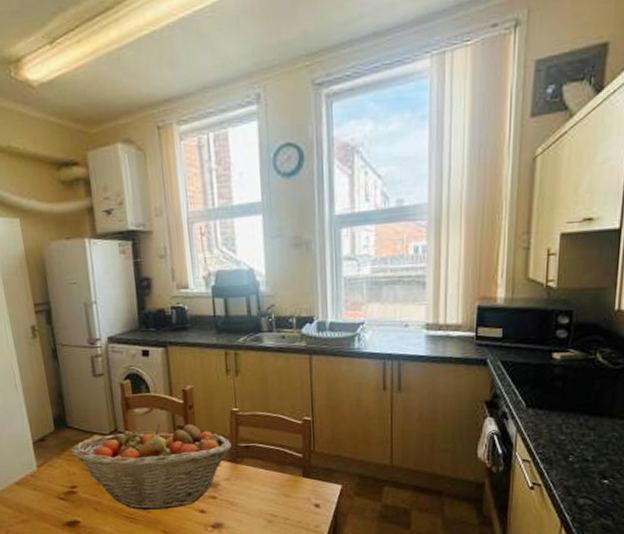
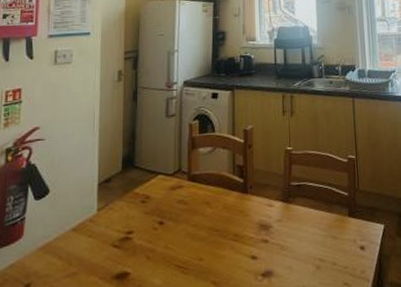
fruit basket: present [71,423,232,511] -> none [133,162,285,259]

